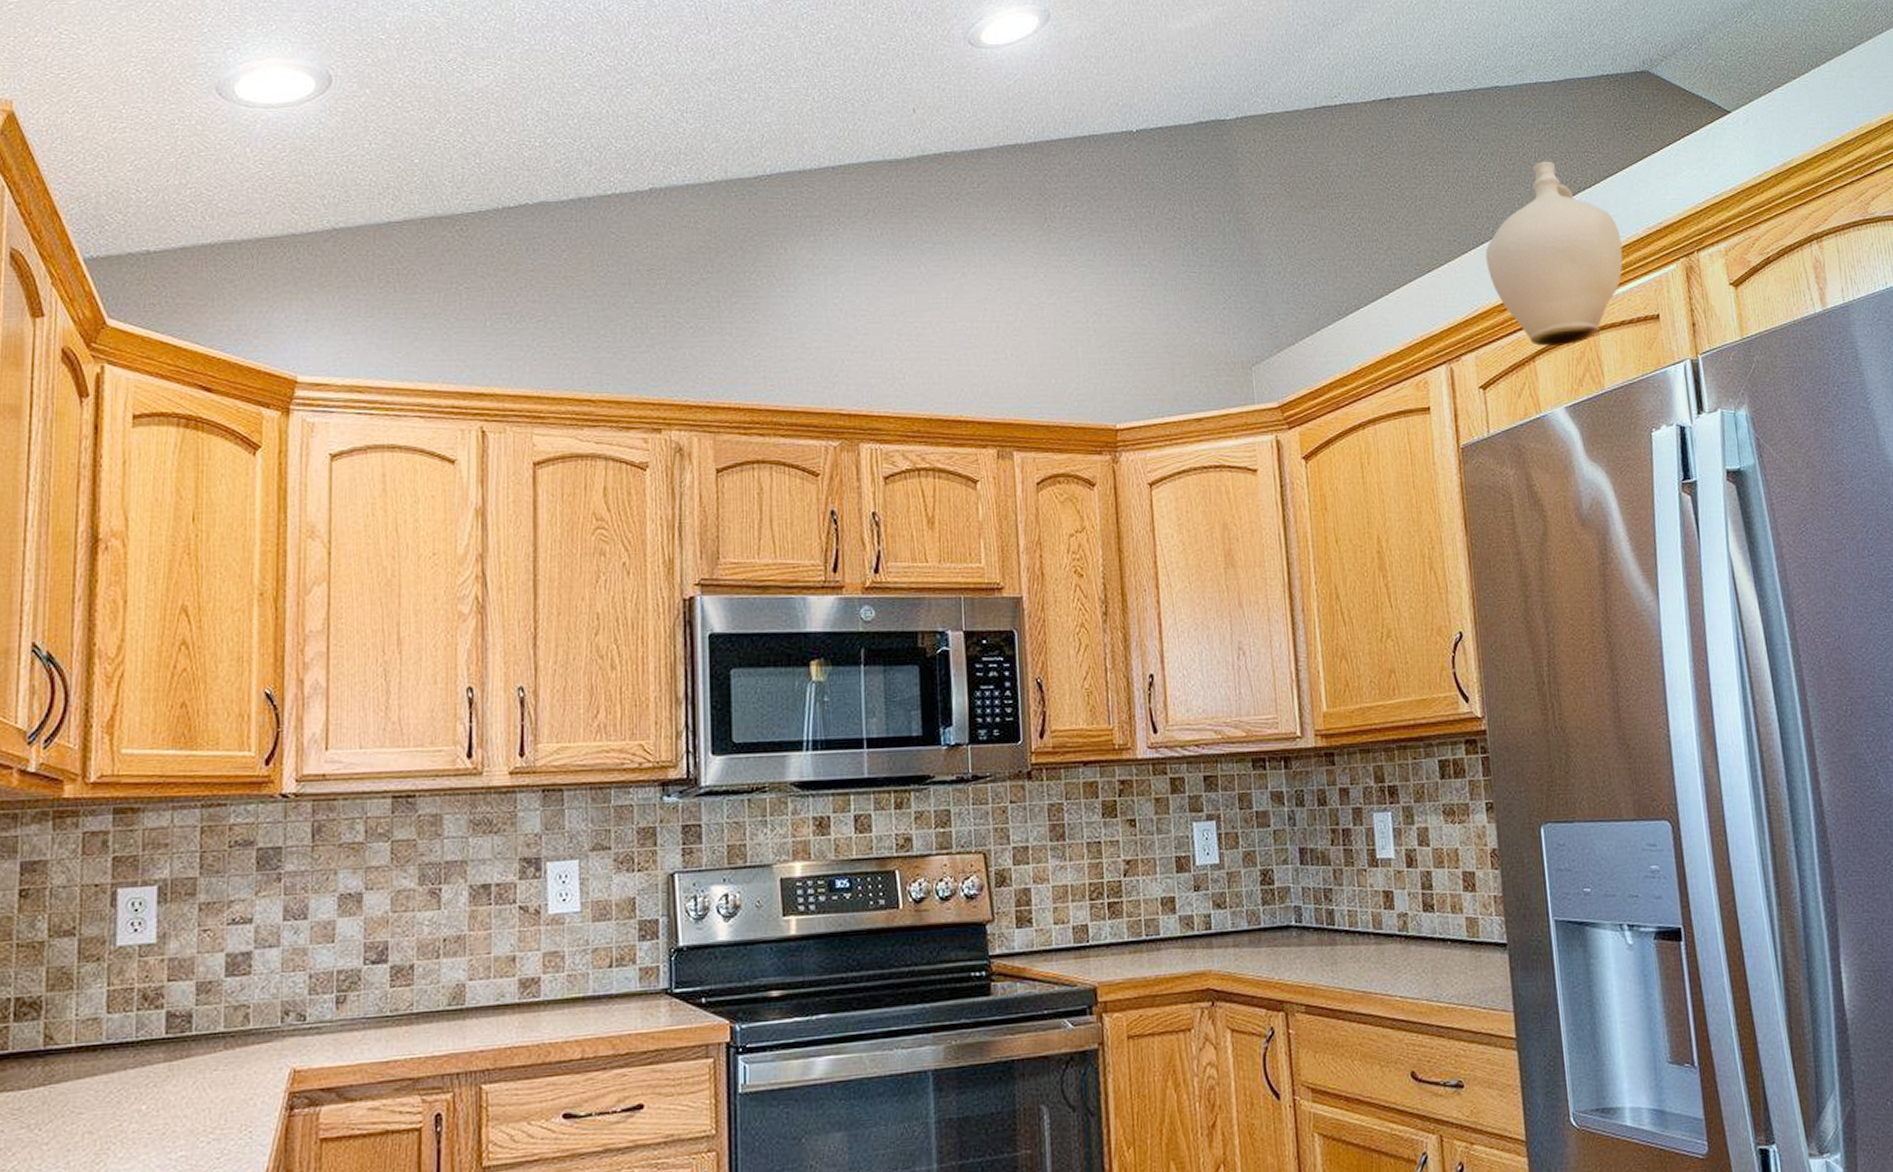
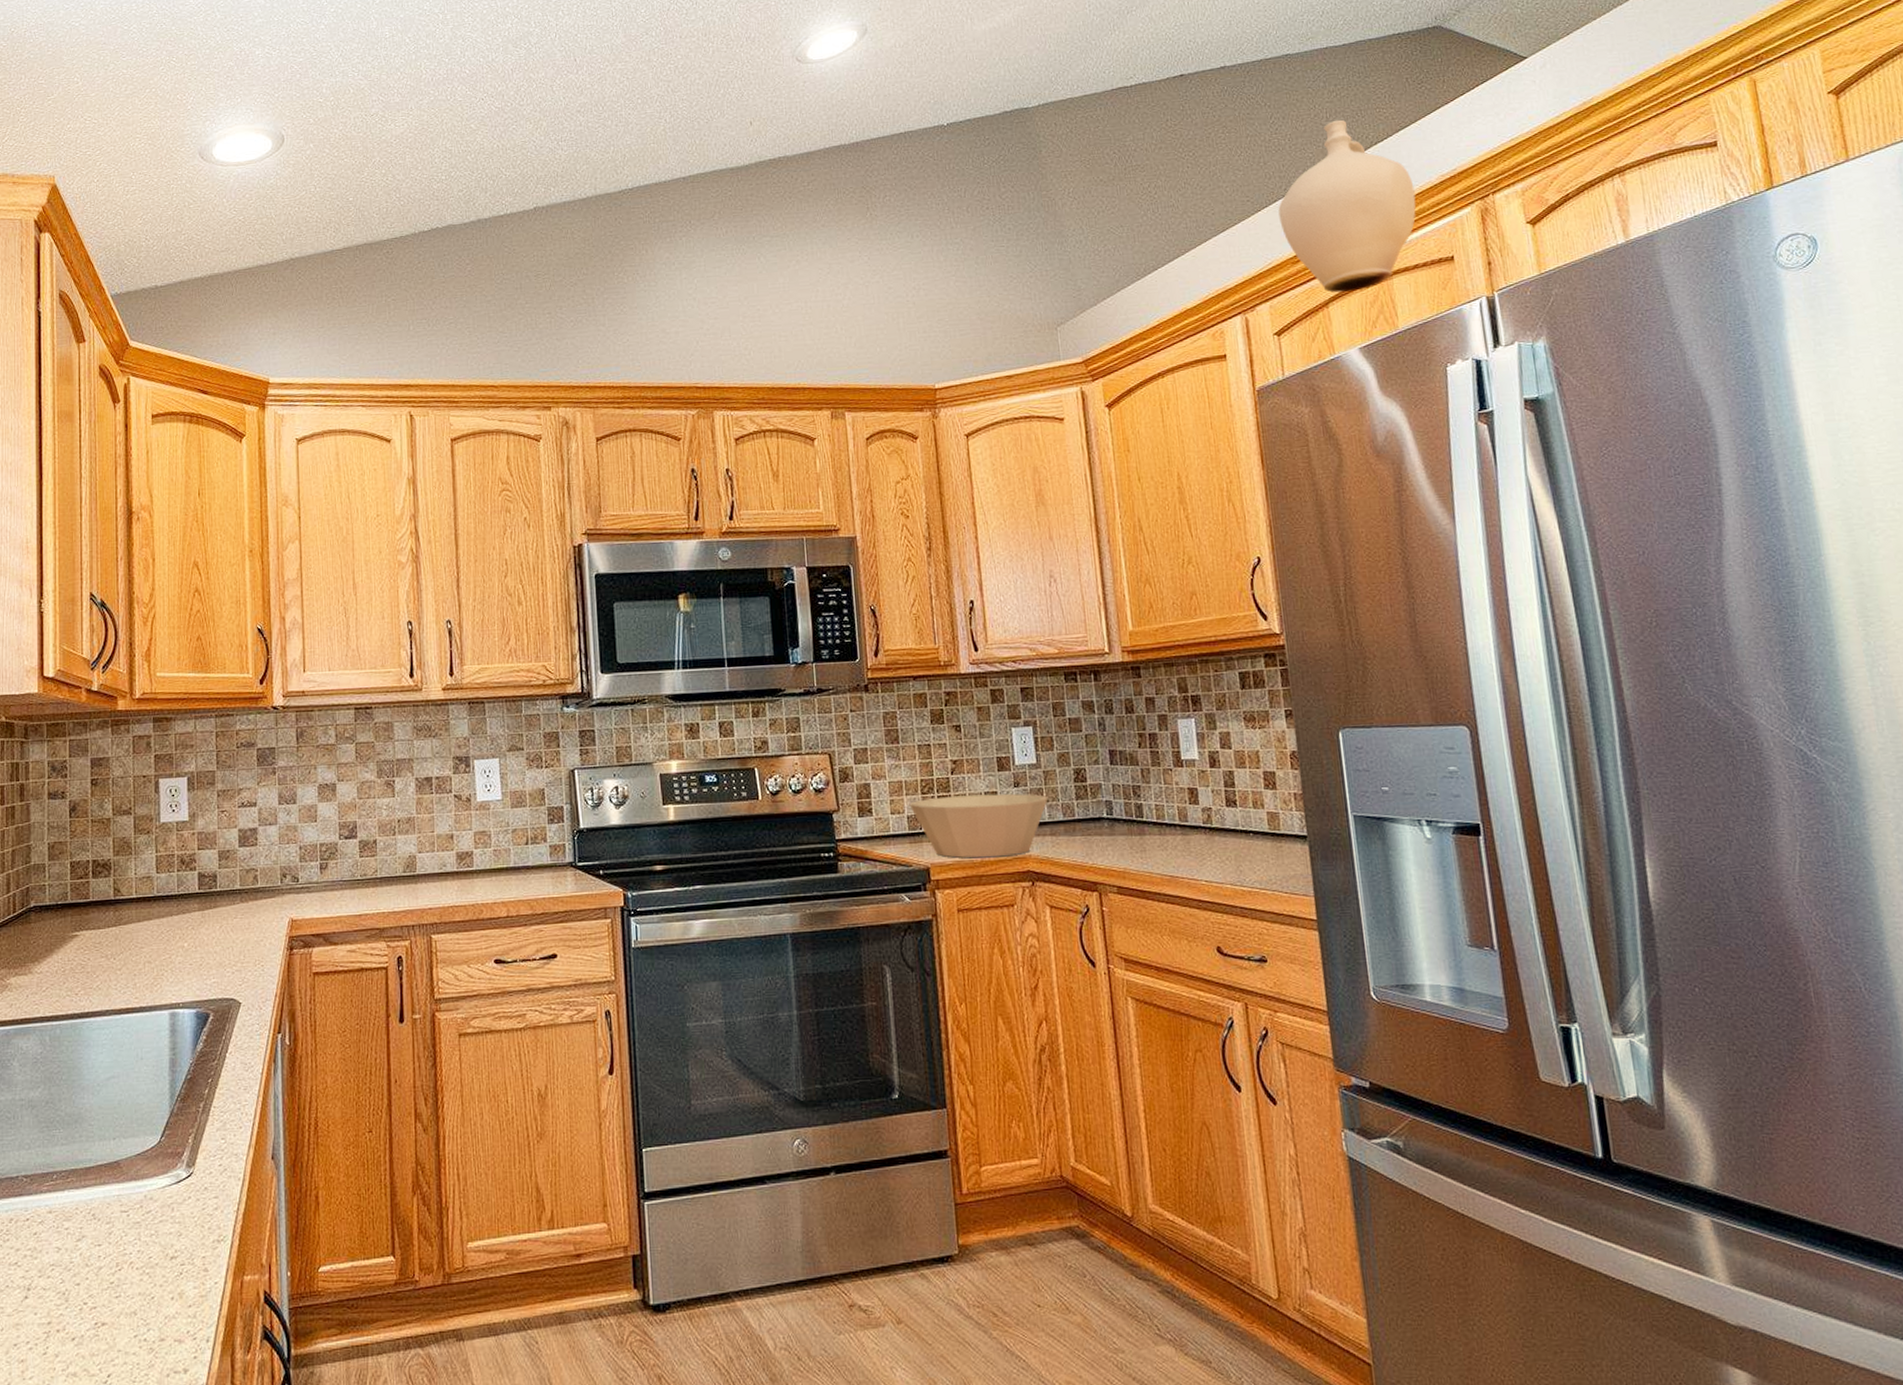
bowl: none [1075,898,1232,975] -> present [909,793,1048,858]

